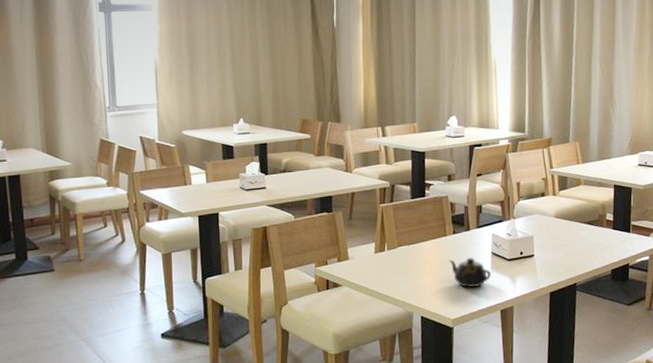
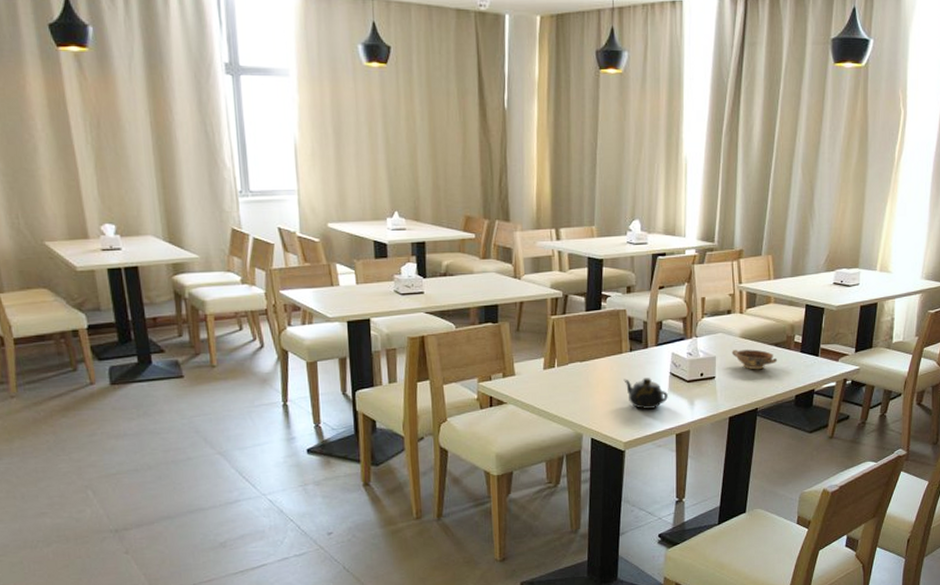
bowl: none [548,228,592,247] -> present [731,349,778,370]

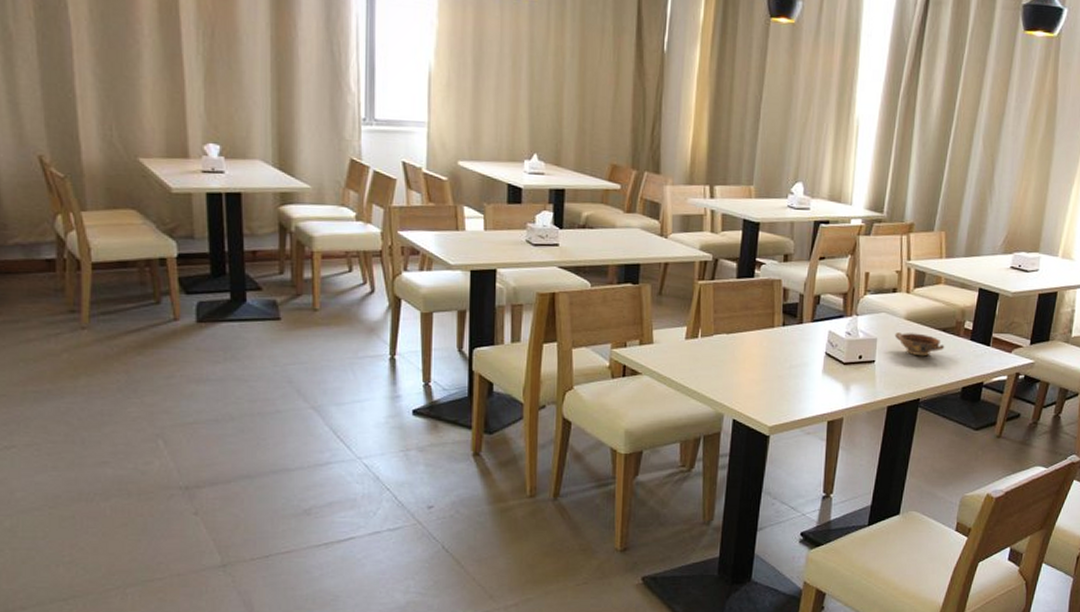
teapot: present [623,378,668,409] -> none [773,356,821,391]

